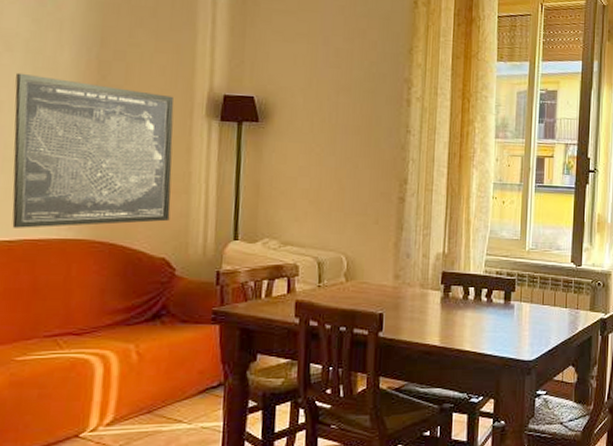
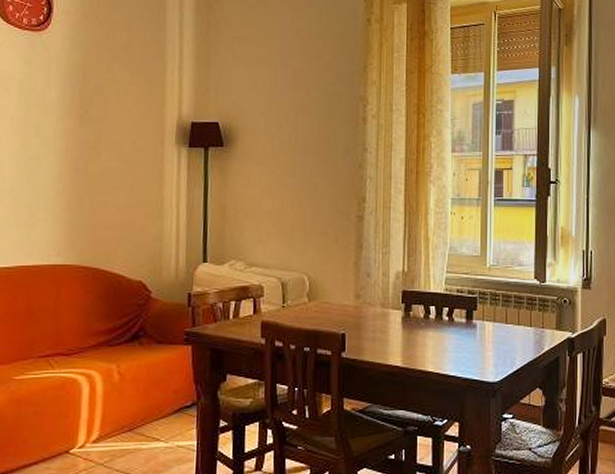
wall art: present [12,72,174,228] -> none [10,111,147,255]

